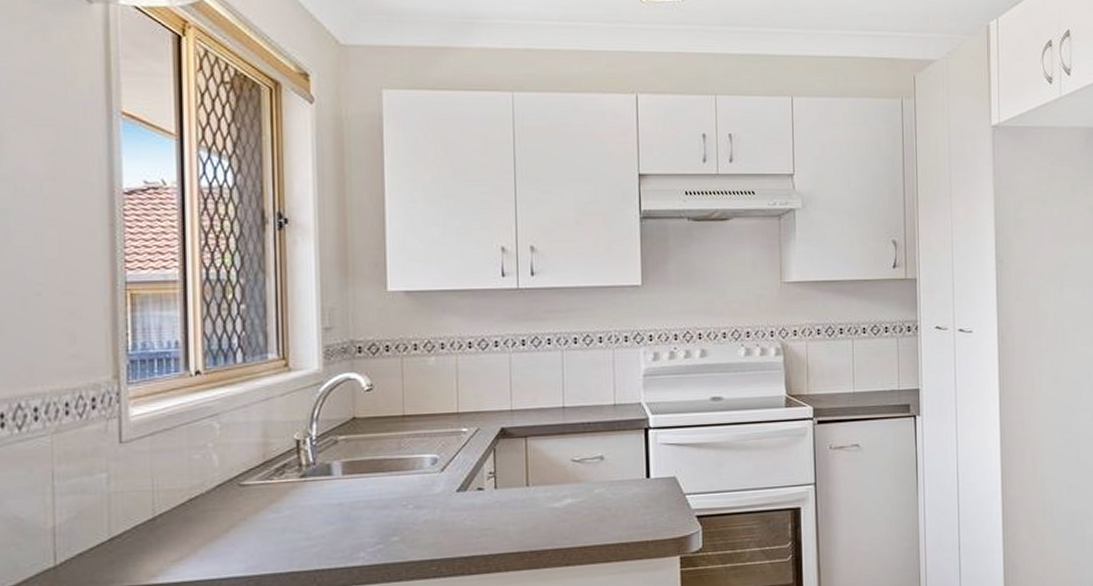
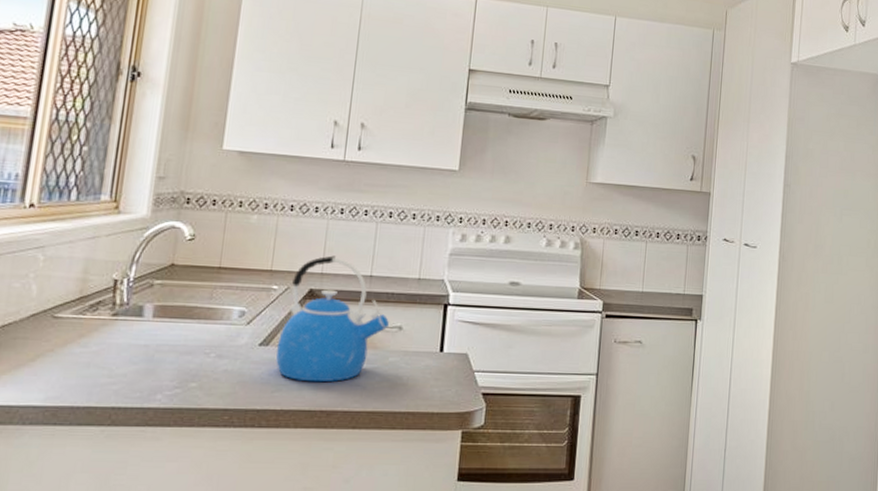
kettle: none [475,390,589,524] -> present [276,255,389,383]

